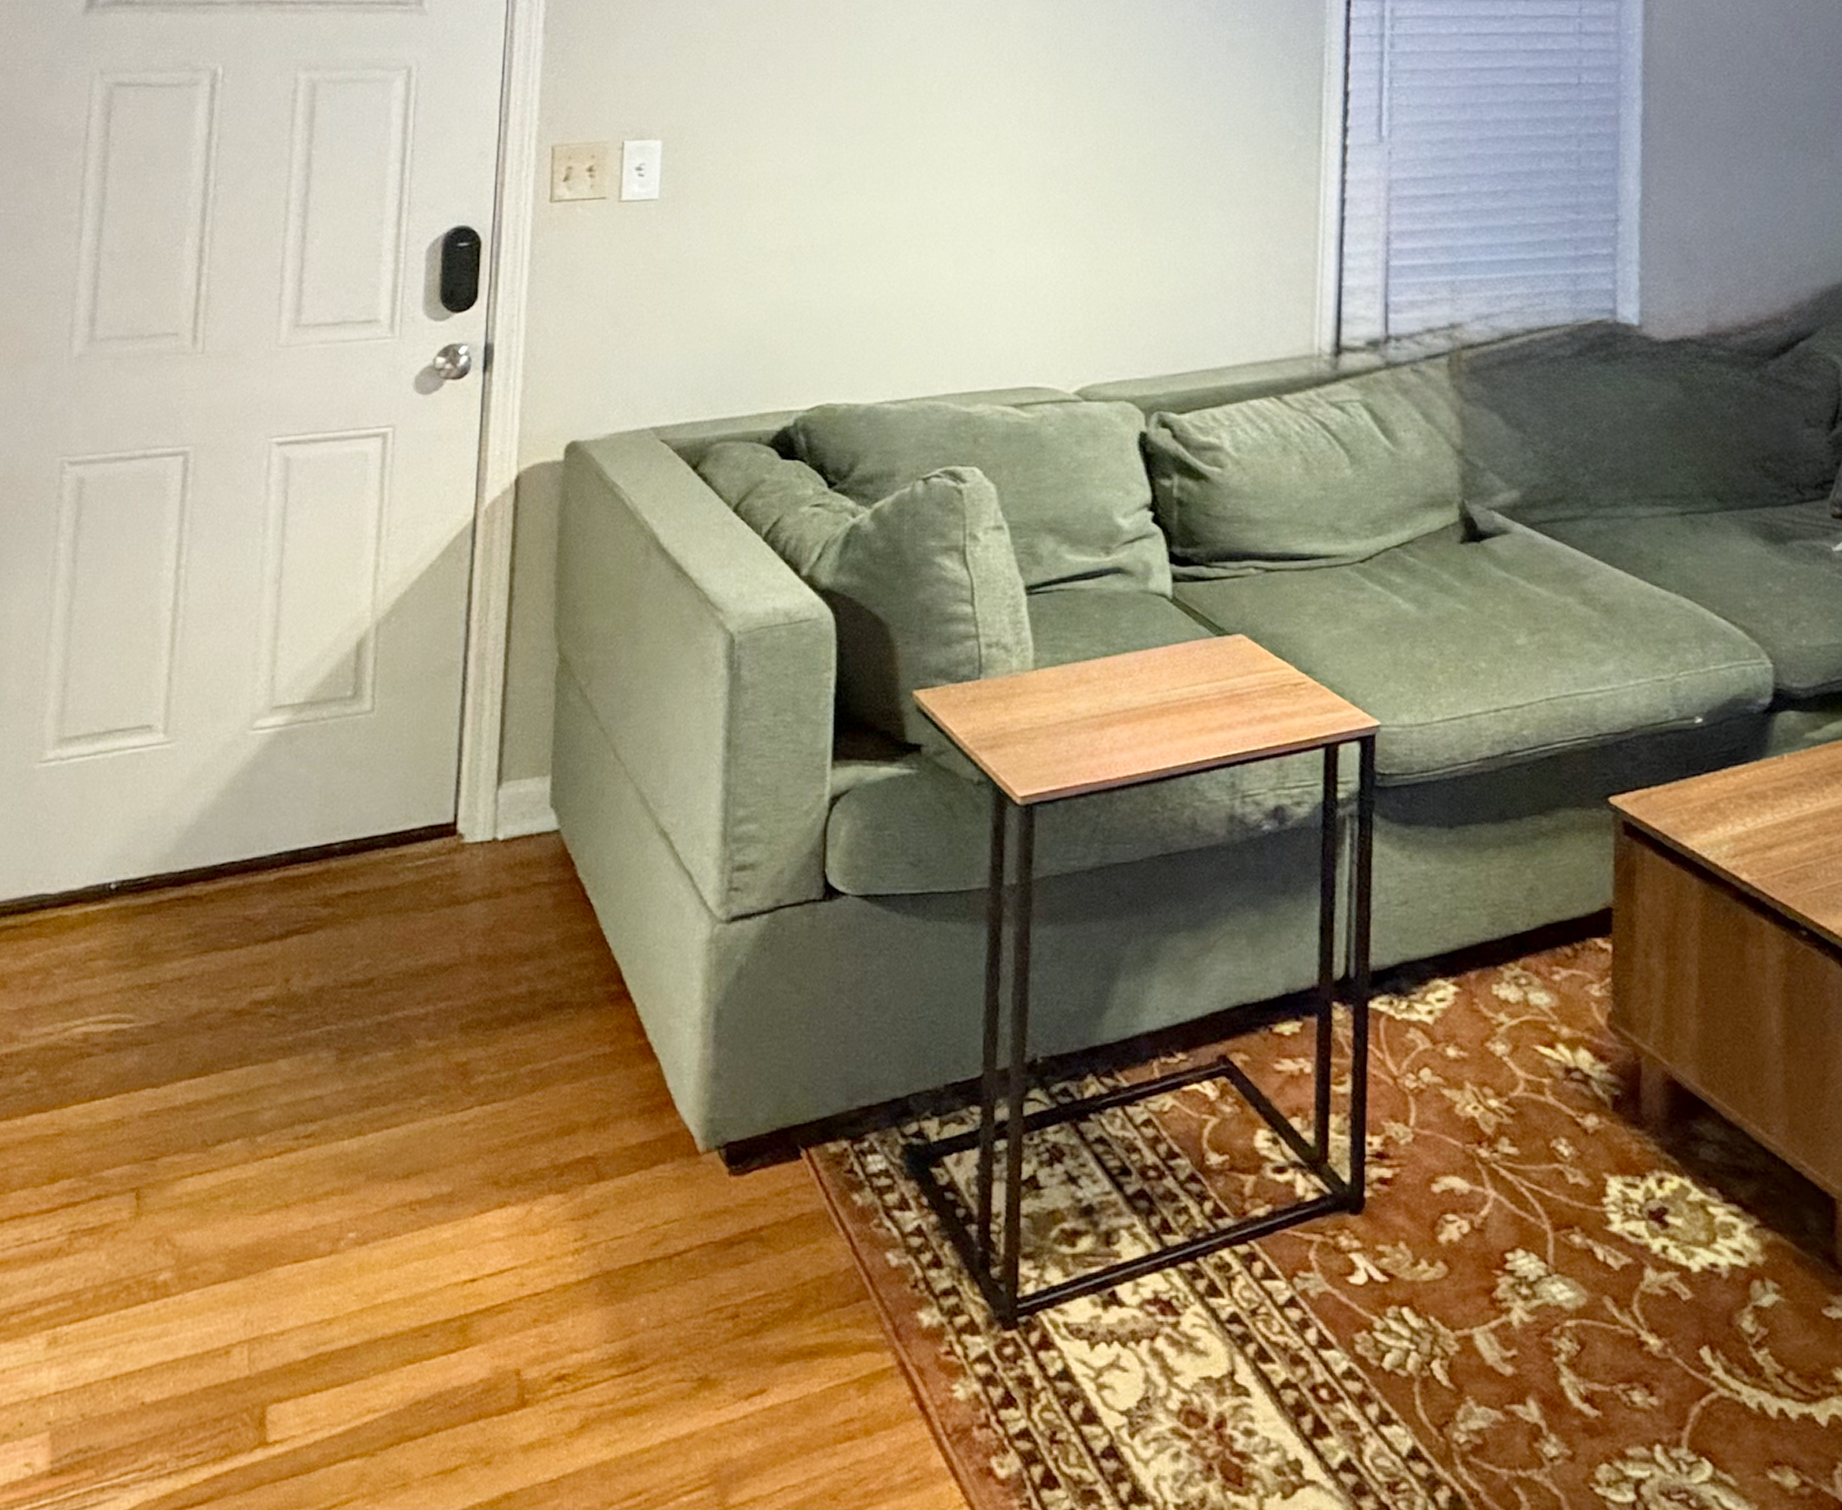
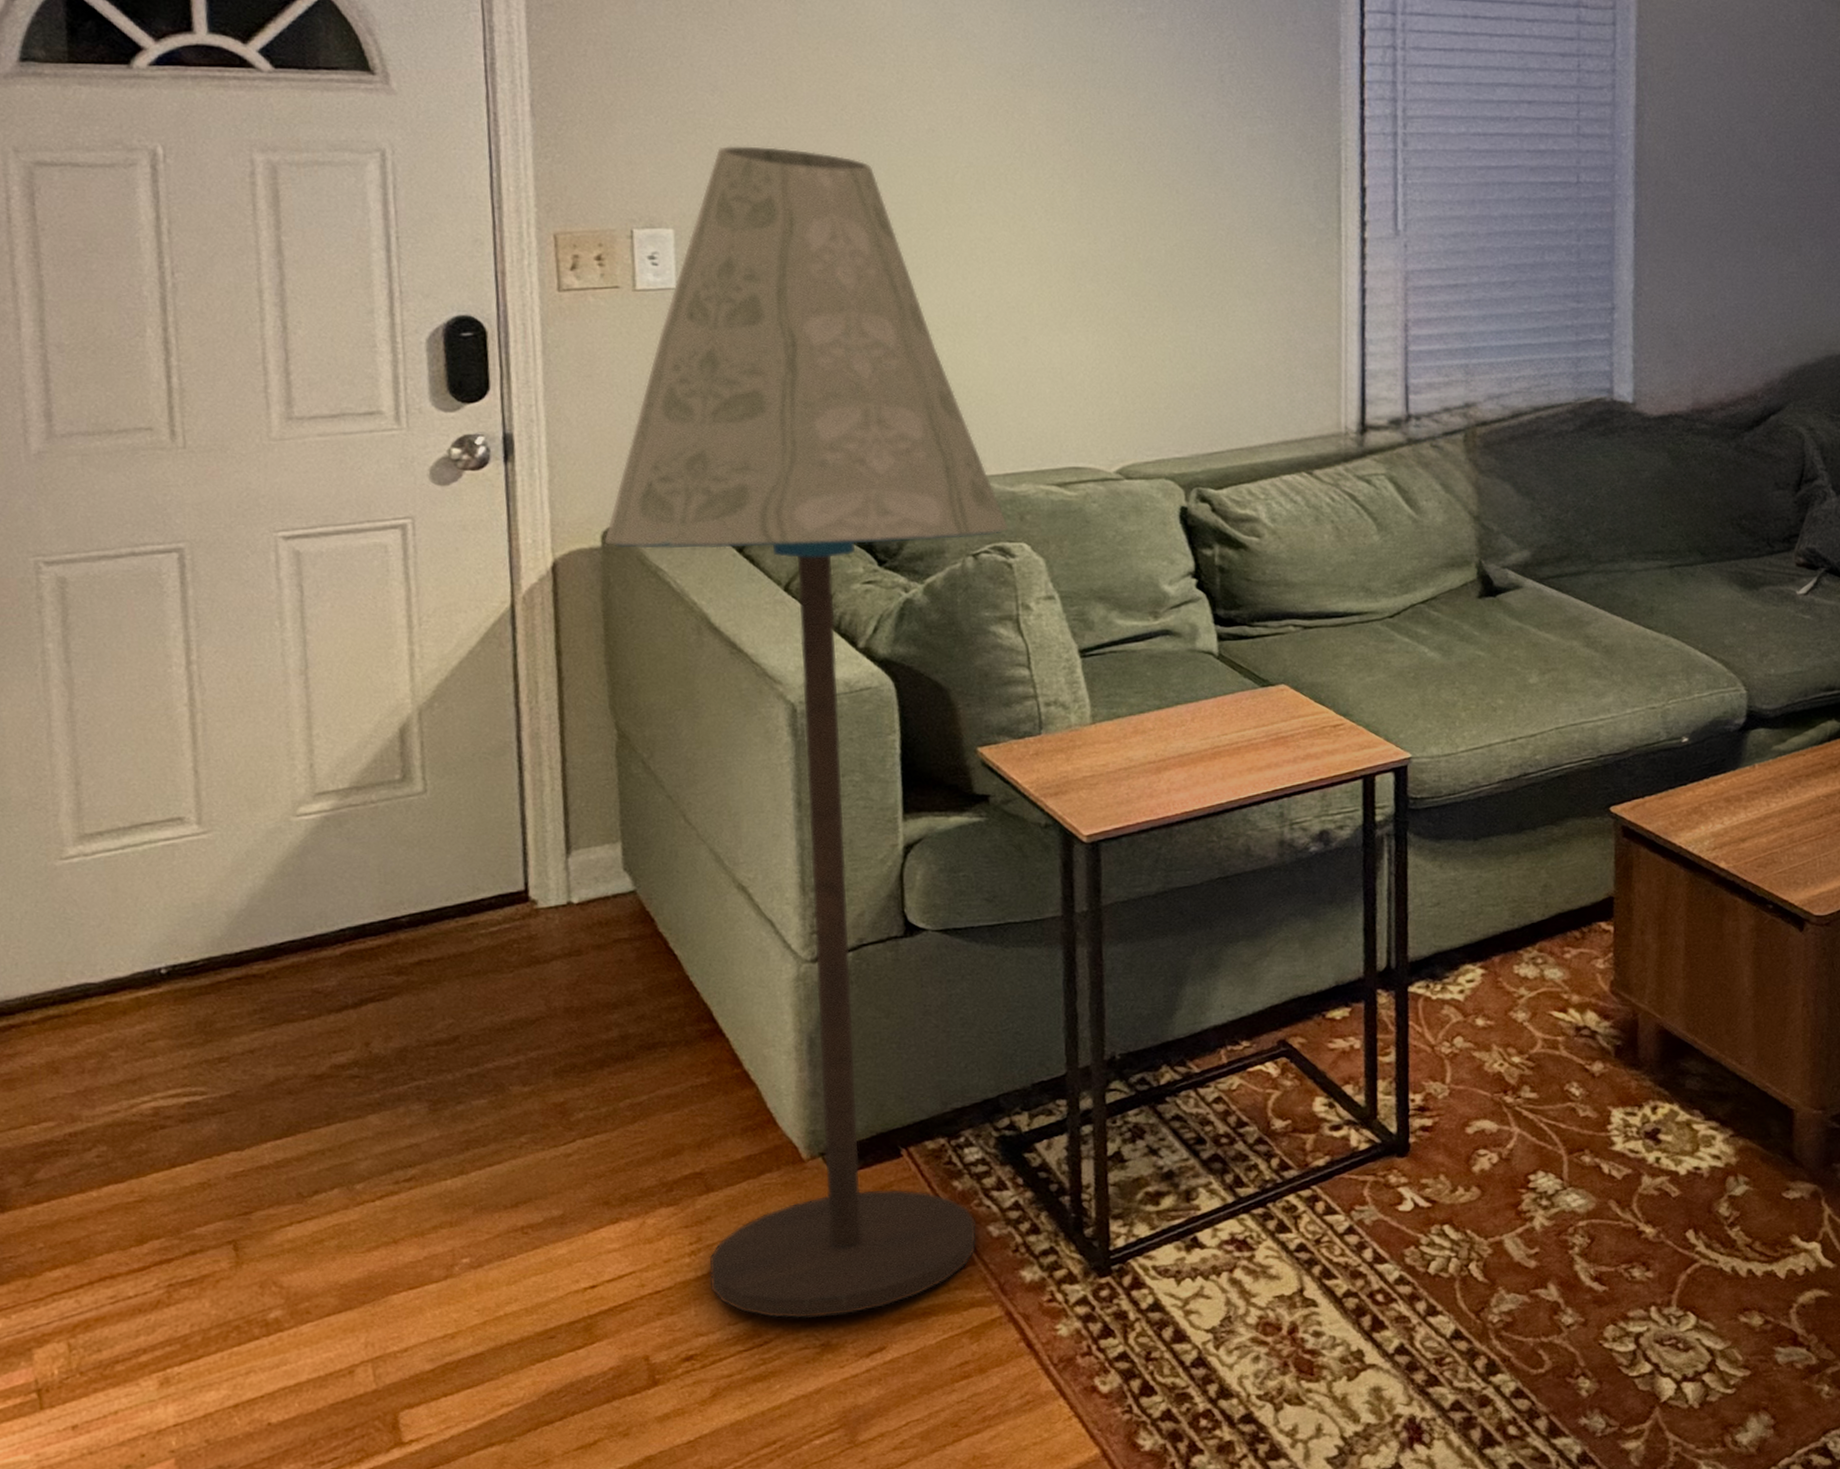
floor lamp: none [567,58,961,1345] -> present [604,146,1009,1319]

